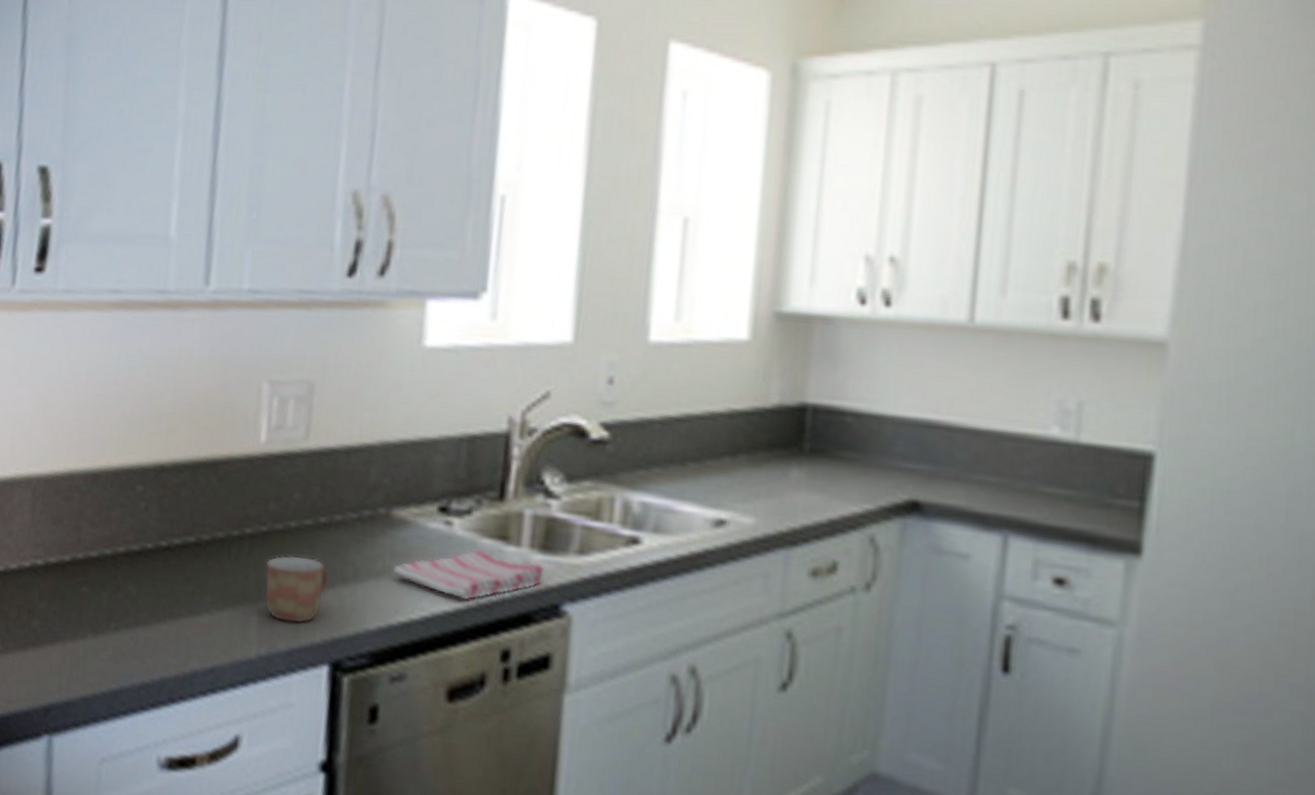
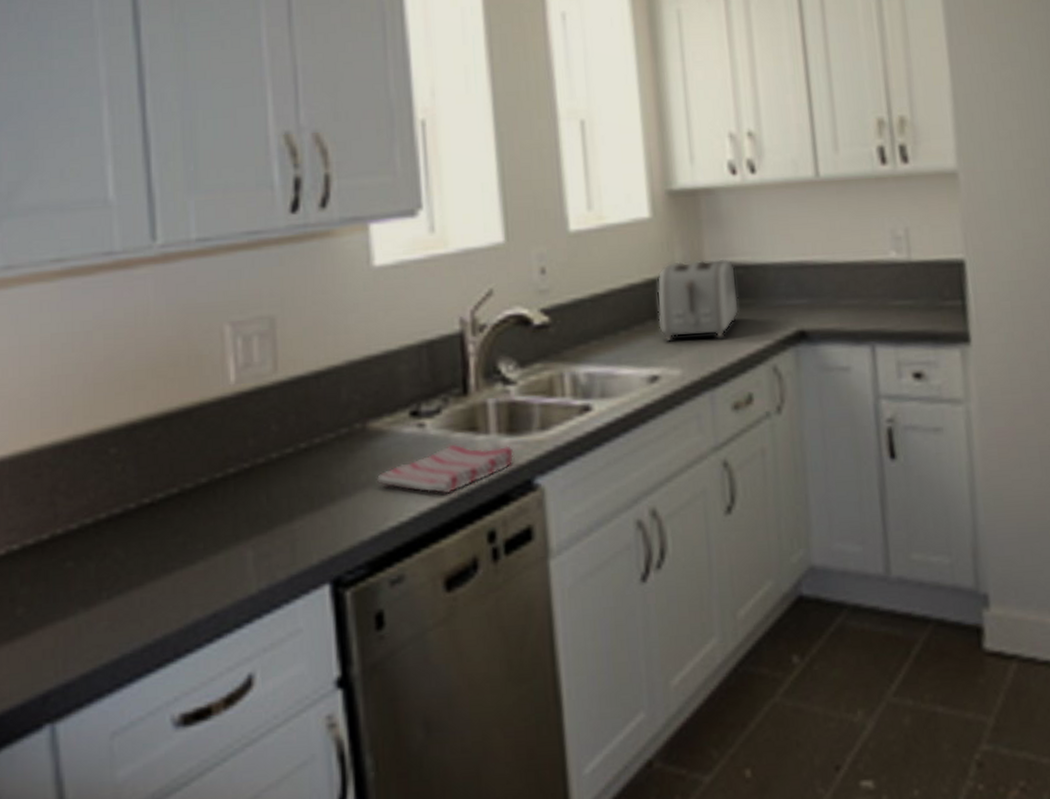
mug: present [264,555,329,624] -> none [253,484,317,551]
toaster: none [736,394,844,494] -> present [656,258,740,342]

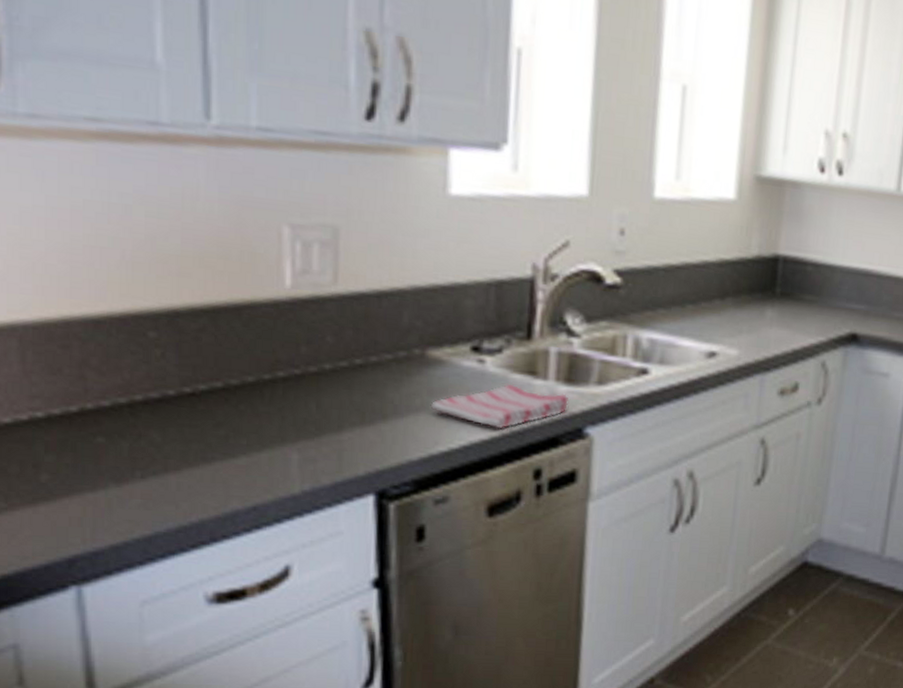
toaster: present [656,258,740,342] -> none [724,247,806,329]

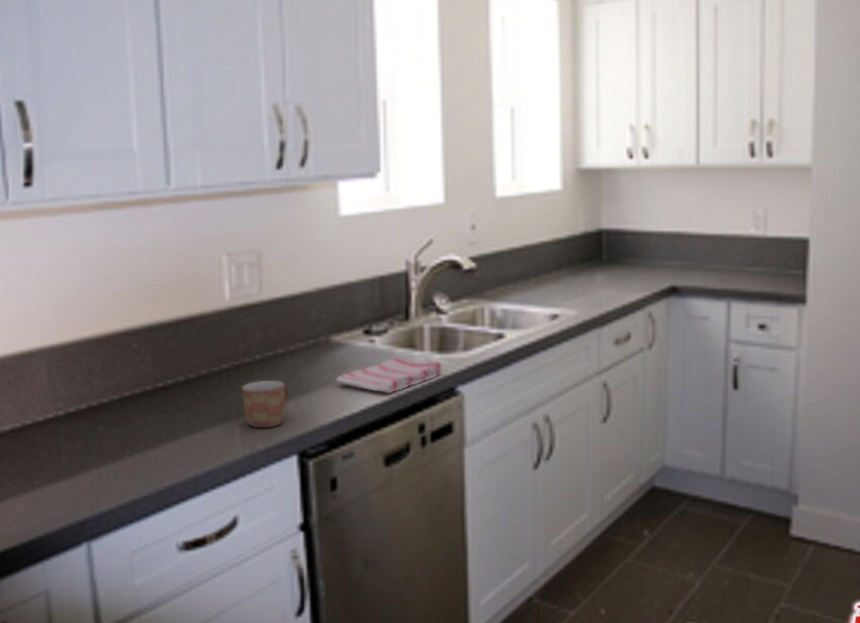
mug: none [302,396,368,459] -> present [241,380,290,428]

